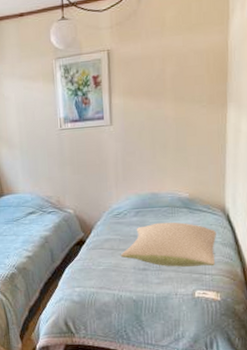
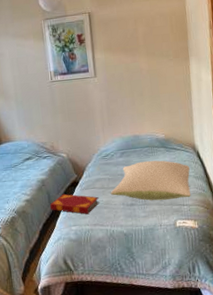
hardback book: none [52,252,107,276] -> present [49,193,99,214]

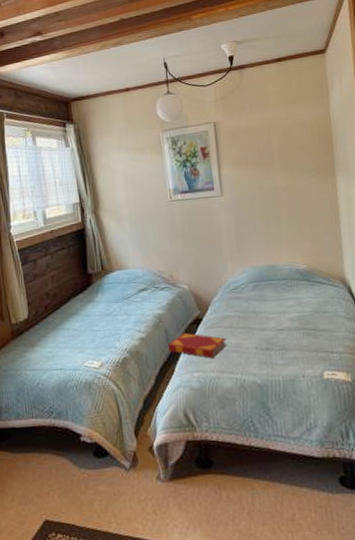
pillow: present [110,160,191,201] -> none [240,295,341,346]

